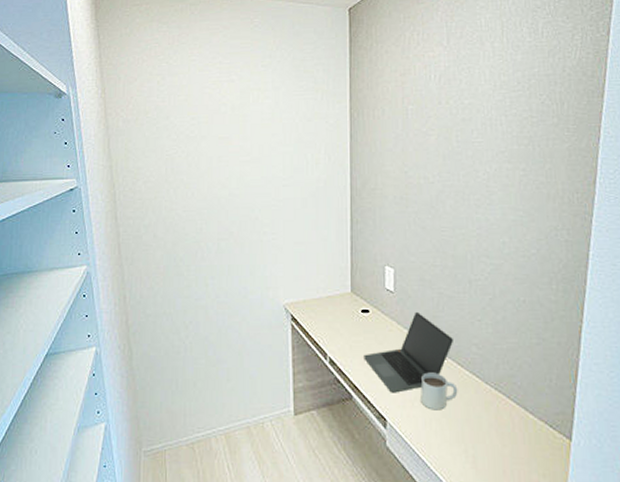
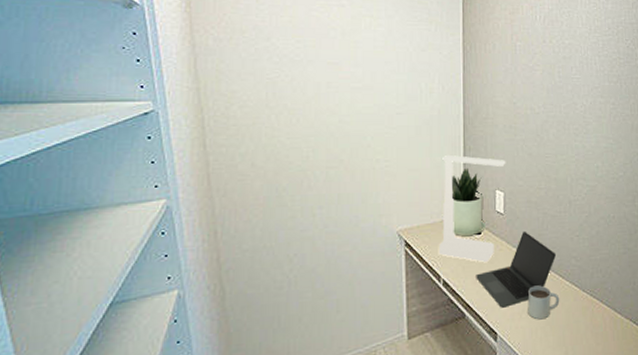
desk lamp: none [326,228,397,342] -> present [439,155,506,262]
planter: none [337,242,374,314] -> present [451,169,486,237]

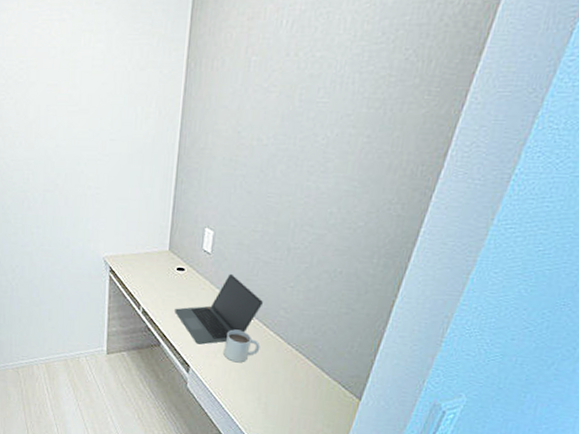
desk lamp: present [439,155,506,262] -> none [141,187,221,298]
planter: present [451,169,486,237] -> none [156,202,192,271]

